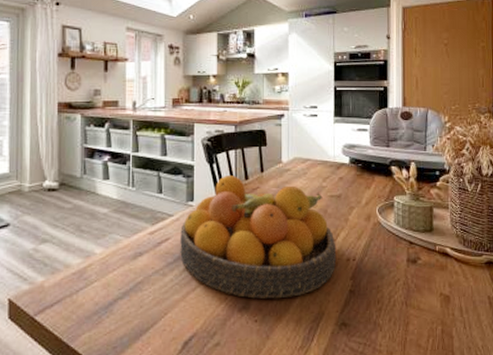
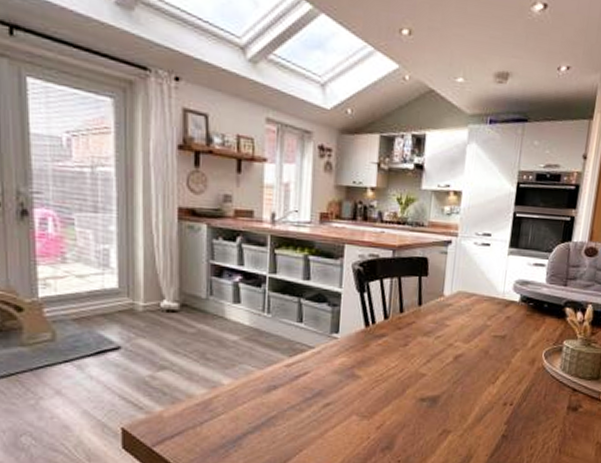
fruit bowl: present [180,174,337,299] -> none [320,306,494,440]

